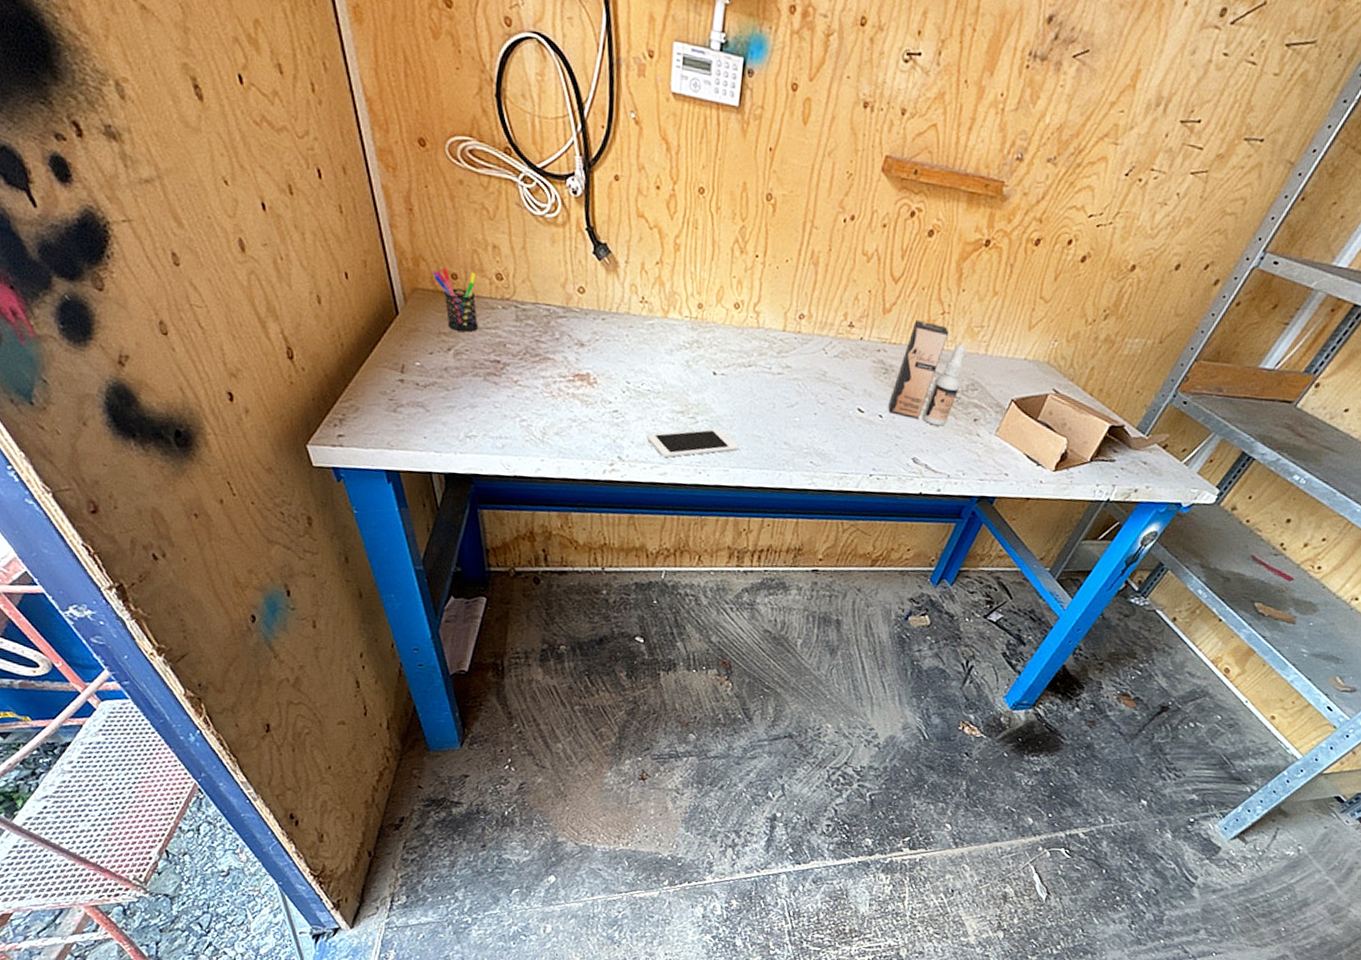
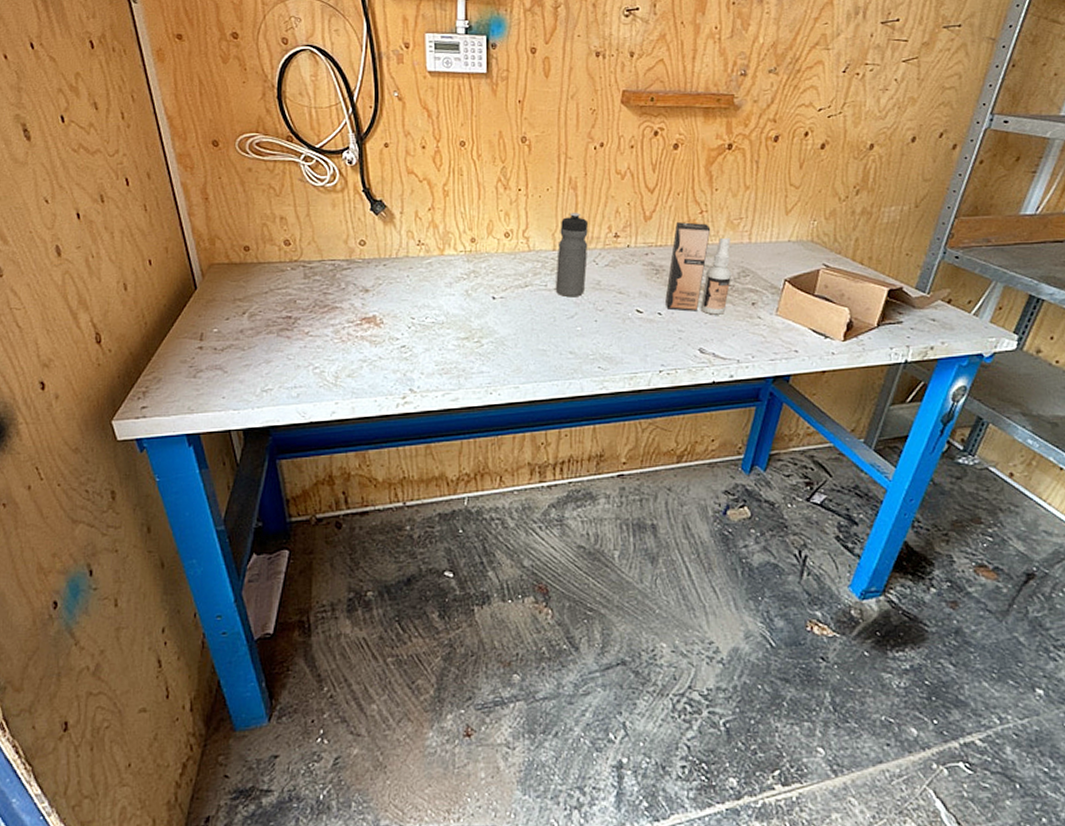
pen holder: present [433,268,479,332] -> none [228,242,270,295]
cell phone: present [647,428,739,457] -> none [436,348,526,383]
water bottle: none [779,292,825,386] -> present [555,213,589,298]

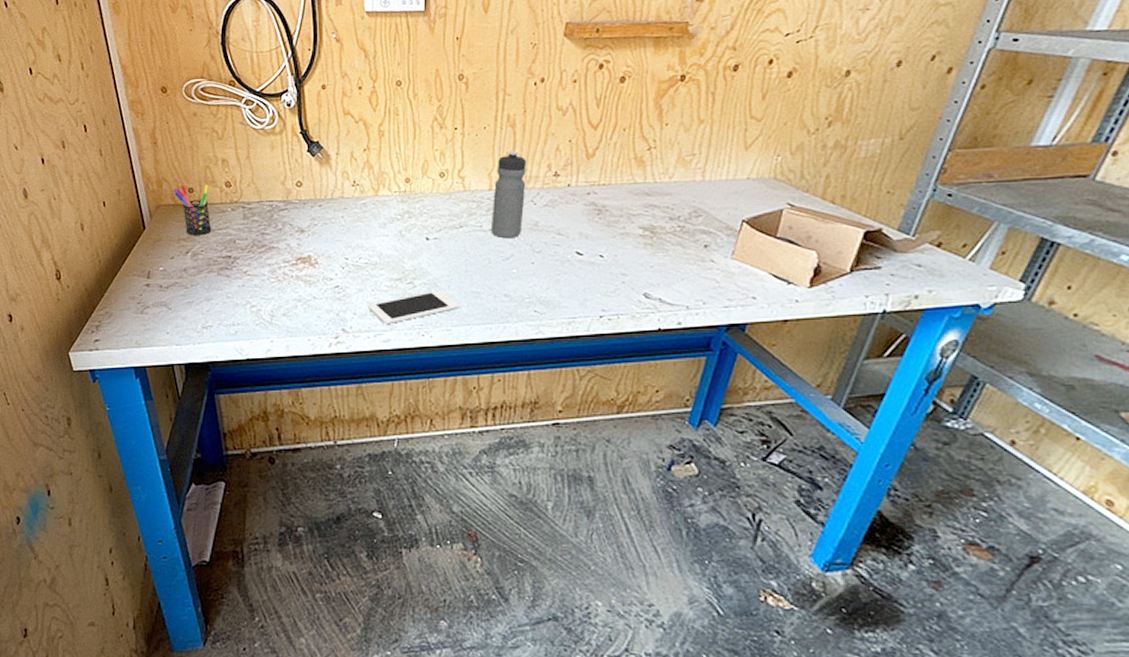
pen holder: none [228,242,270,295] -> present [173,184,212,235]
cell phone: none [436,348,526,383] -> present [368,290,459,324]
spray bottle: present [665,222,732,315] -> none [608,159,683,258]

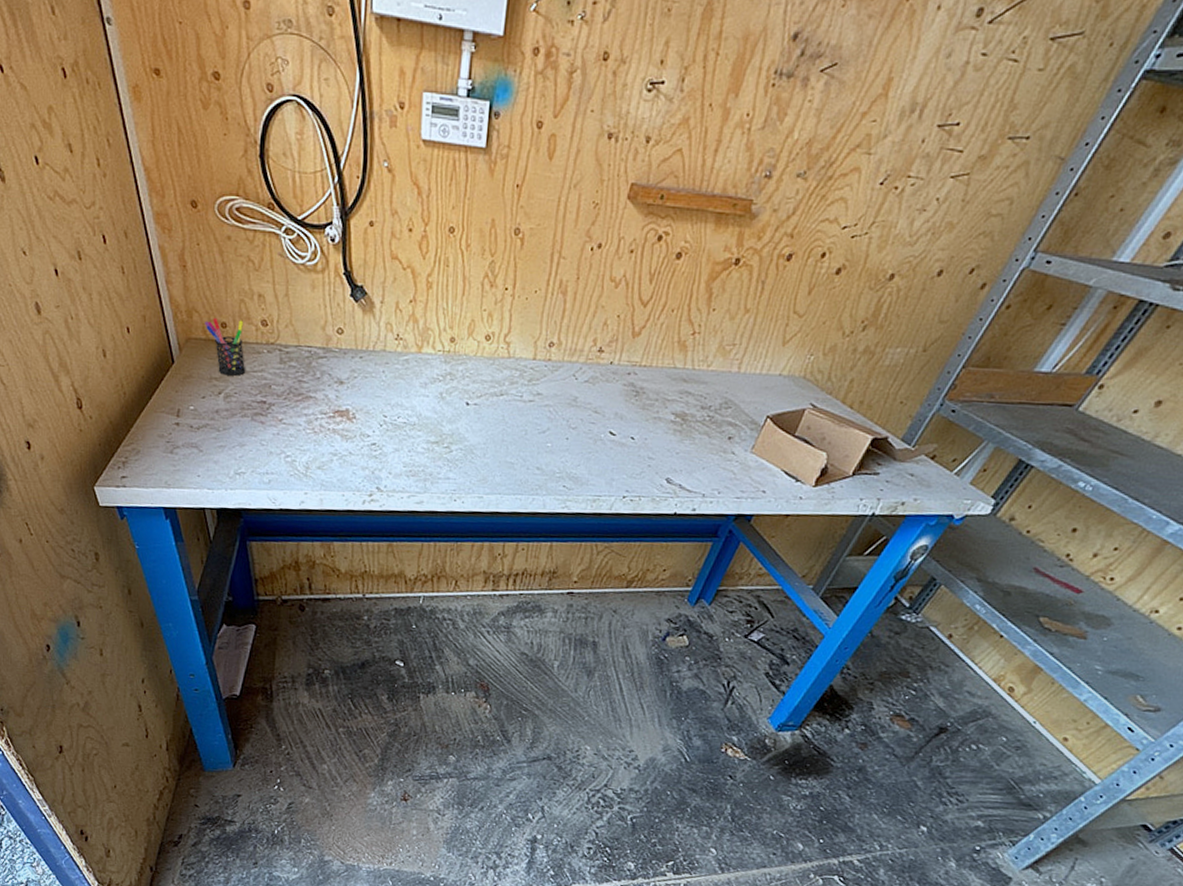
cell phone: present [368,290,459,324] -> none [404,457,493,486]
water bottle: present [490,151,527,239] -> none [530,320,574,412]

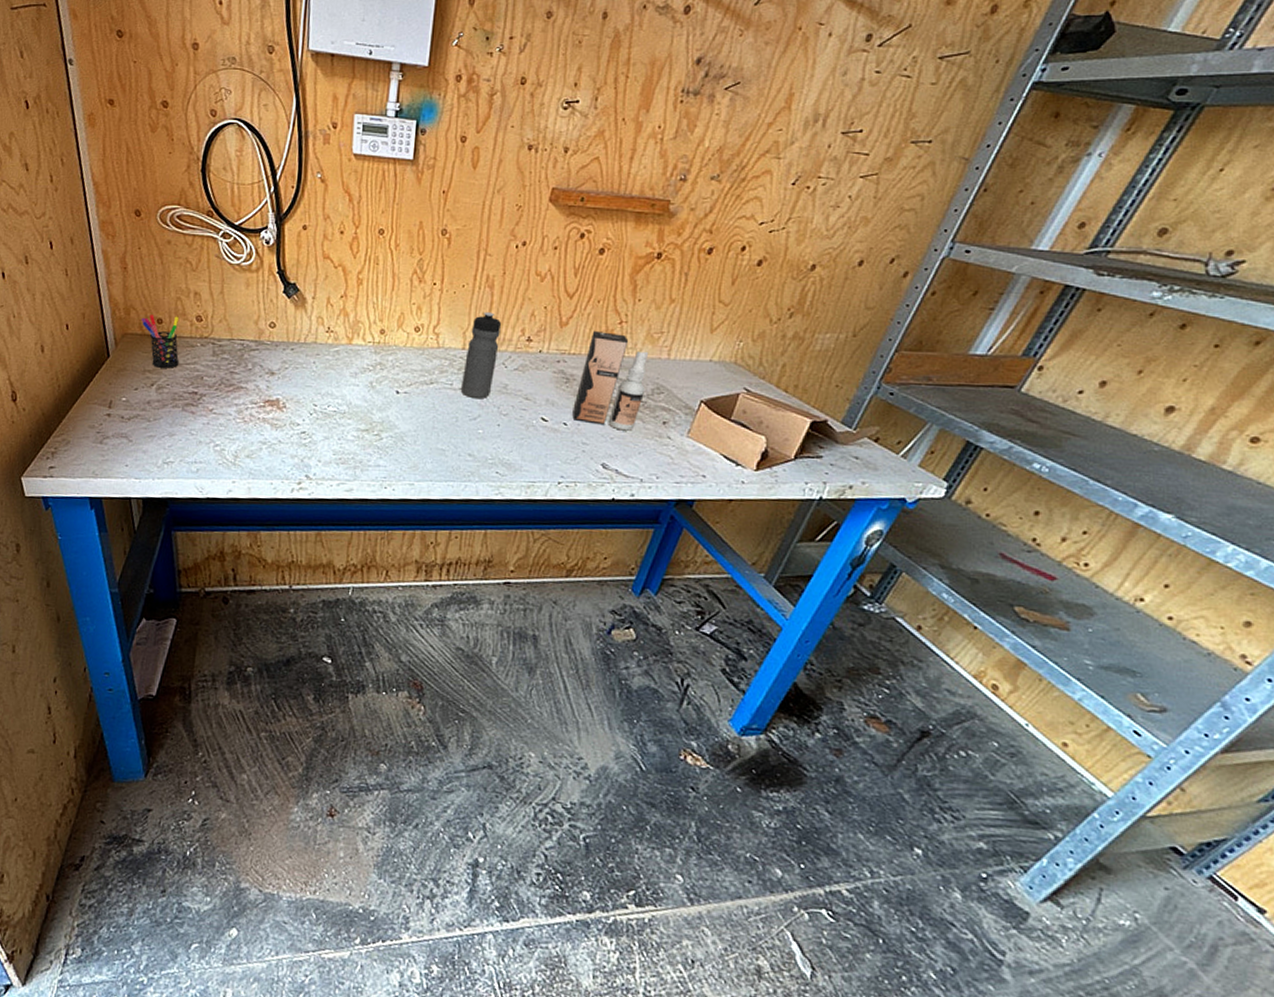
water bottle: none [530,320,574,412] -> present [460,312,502,399]
spray bottle: none [640,342,720,446] -> present [572,331,649,431]

